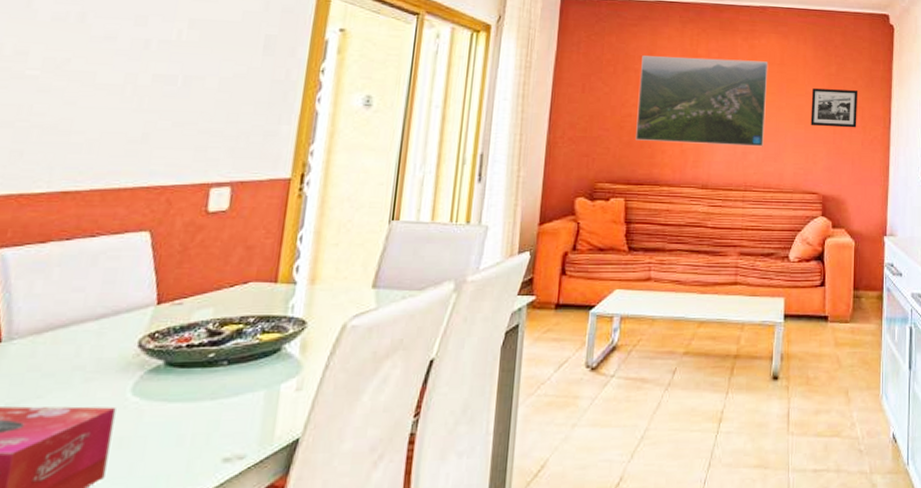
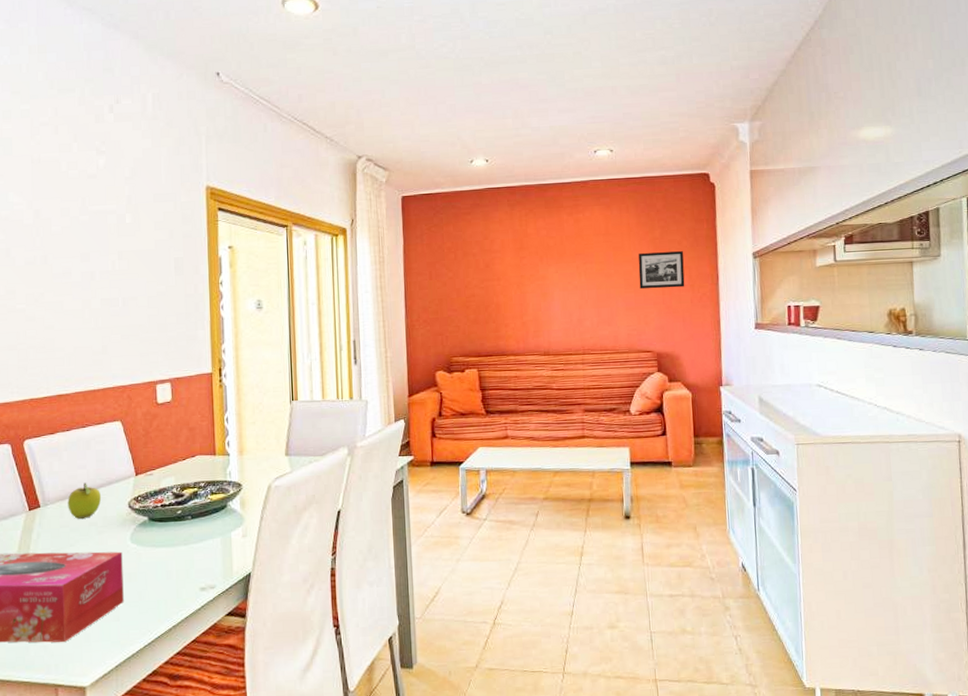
fruit: none [44,311,101,360] -> present [67,482,102,519]
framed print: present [635,56,769,147] -> none [478,233,597,317]

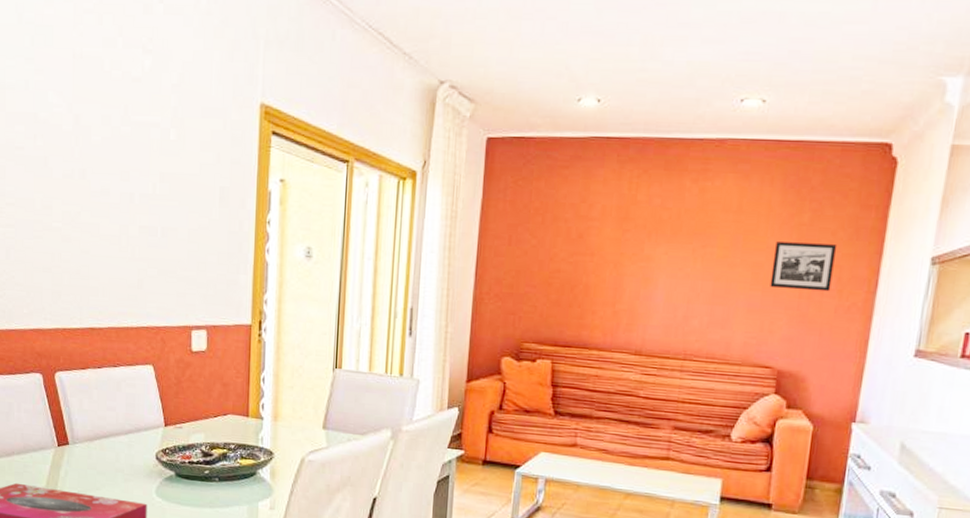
fruit: present [67,482,102,519] -> none [96,426,130,463]

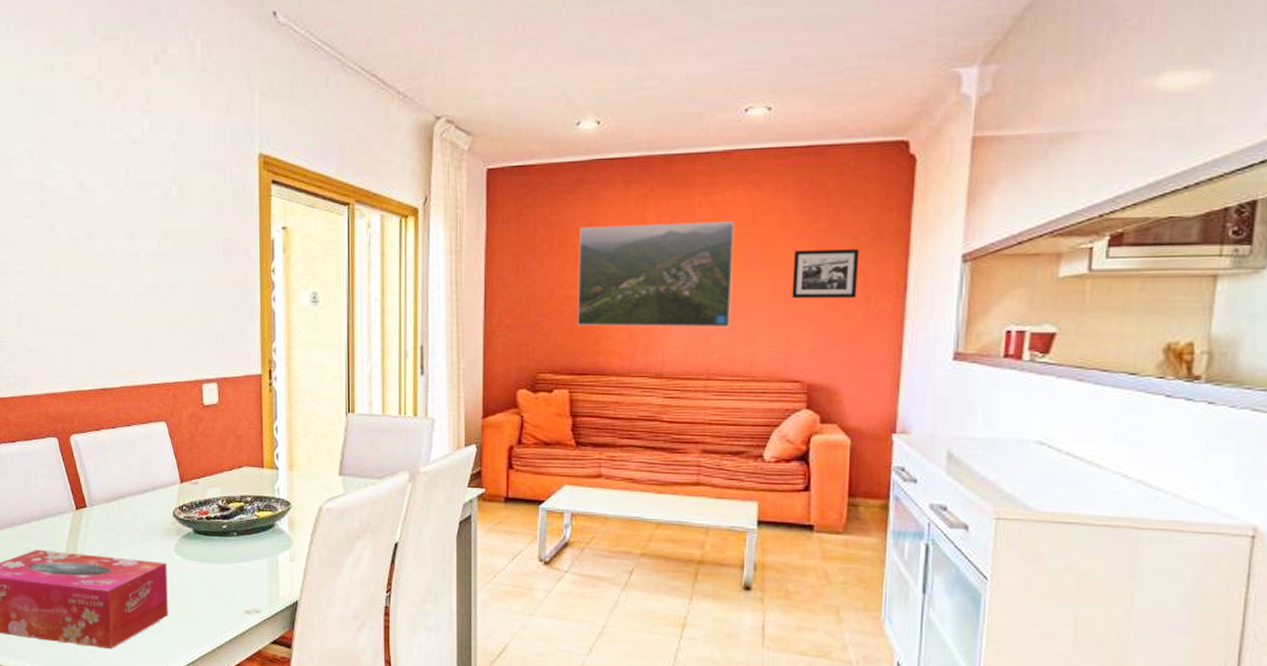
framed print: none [564,203,723,311] -> present [577,221,735,328]

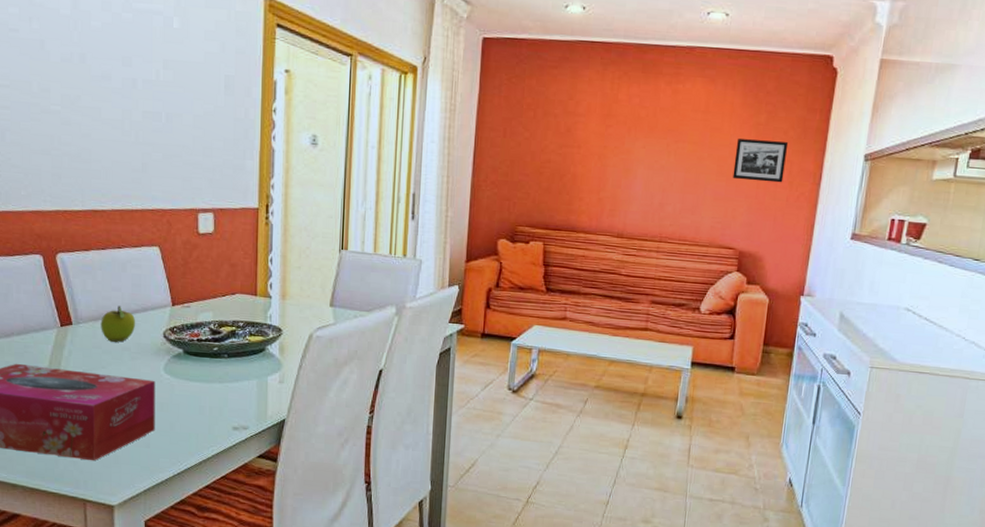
fruit: none [113,485,147,524] -> present [101,305,136,342]
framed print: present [577,221,735,328] -> none [554,100,692,199]

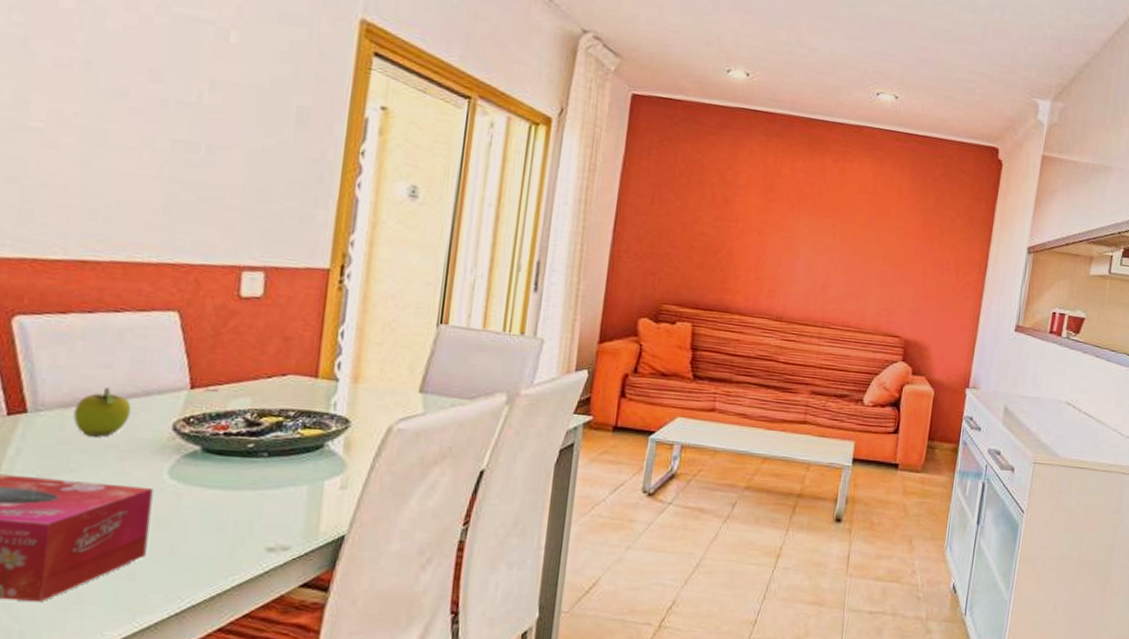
picture frame: present [732,139,789,183] -> none [899,223,956,271]

